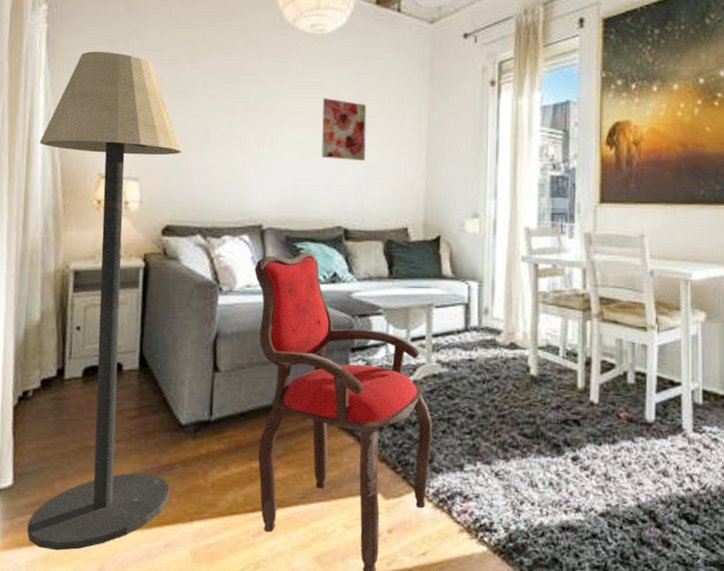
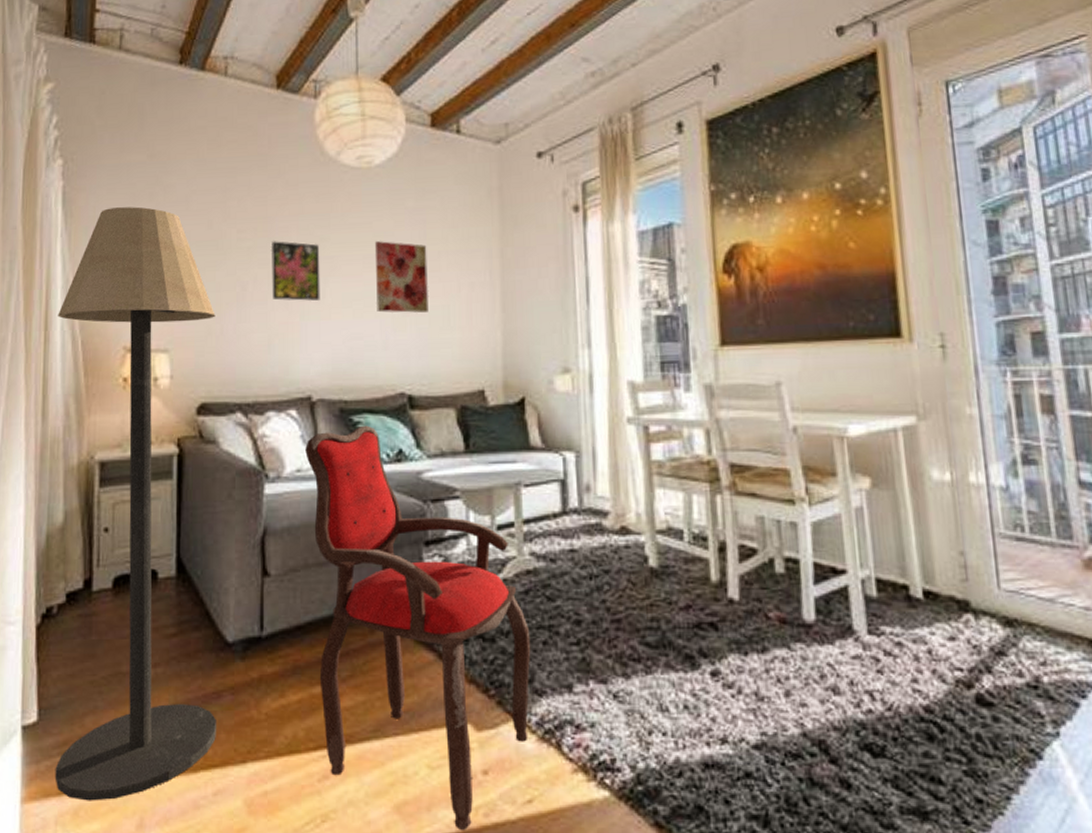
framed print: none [232,91,275,145] -> present [270,241,320,301]

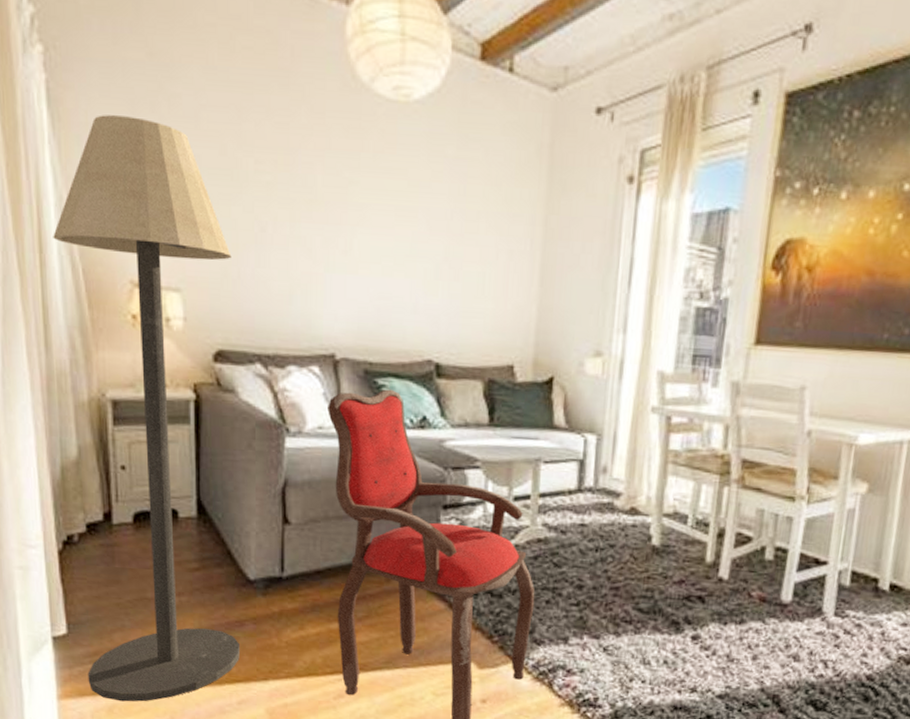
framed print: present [270,241,320,301] -> none [292,178,348,252]
wall art: present [374,241,429,313] -> none [408,192,466,278]

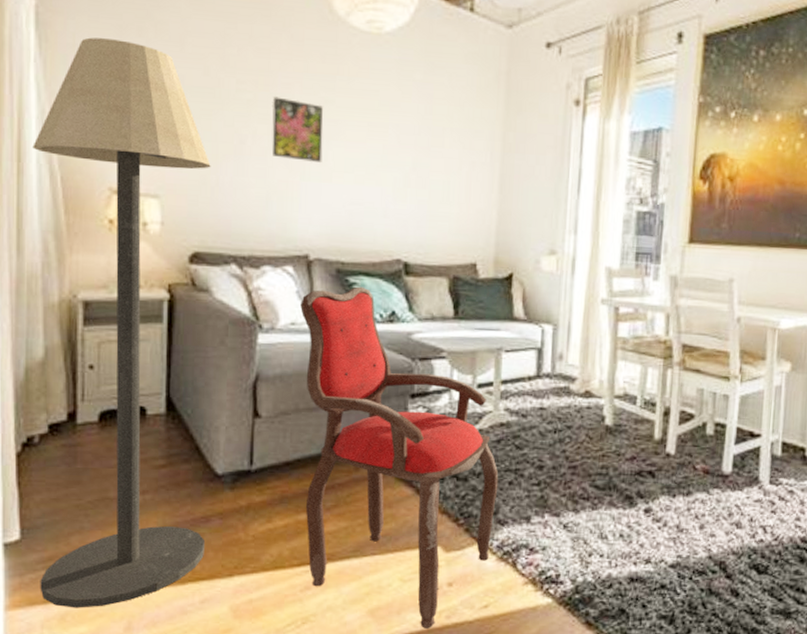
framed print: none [292,178,348,252] -> present [271,96,323,162]

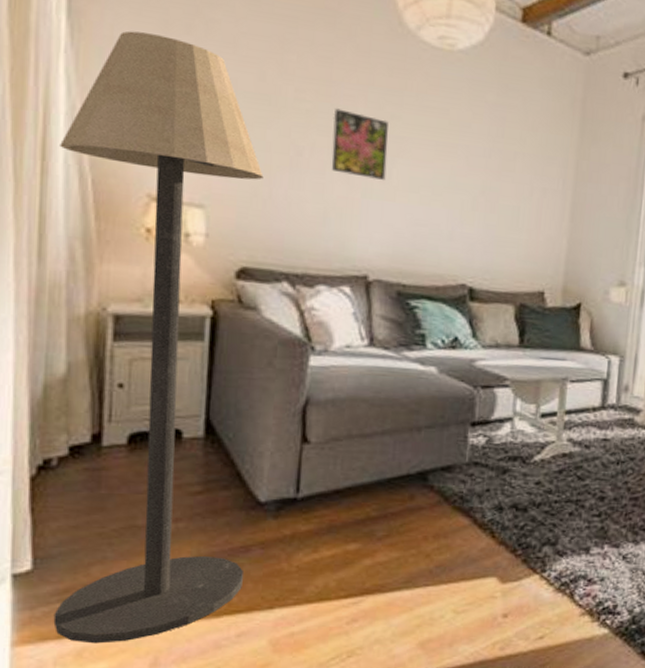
armchair: present [300,286,499,630] -> none [355,310,559,662]

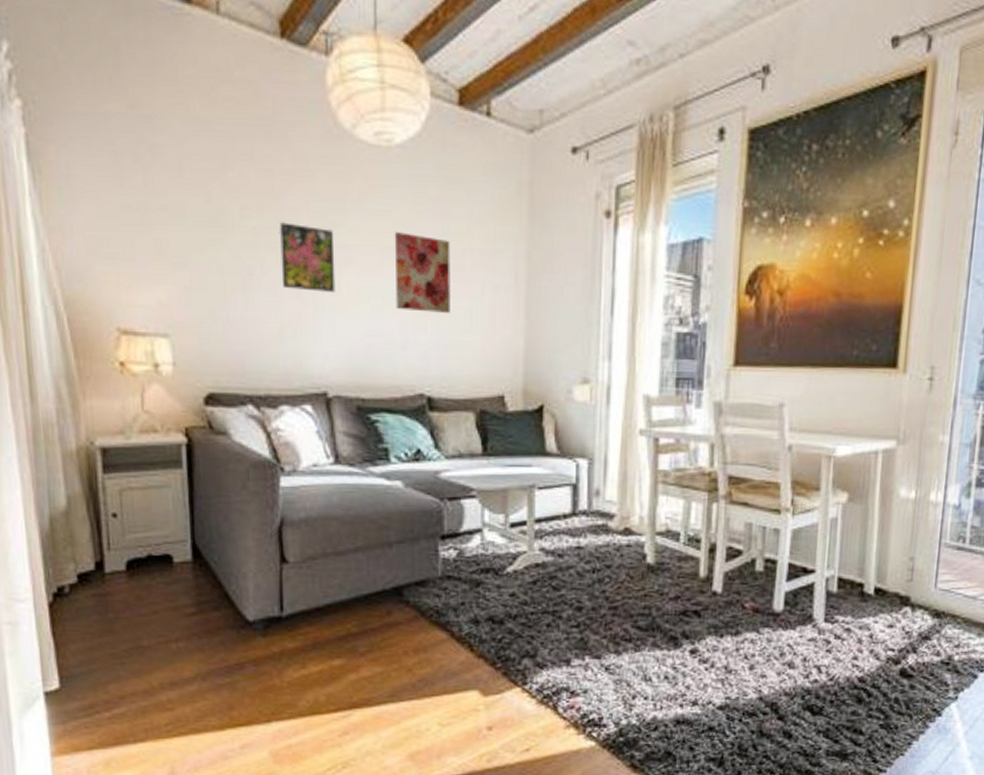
floor lamp: present [53,31,264,644] -> none [36,166,241,754]
wall art: none [445,130,504,210] -> present [394,232,452,313]

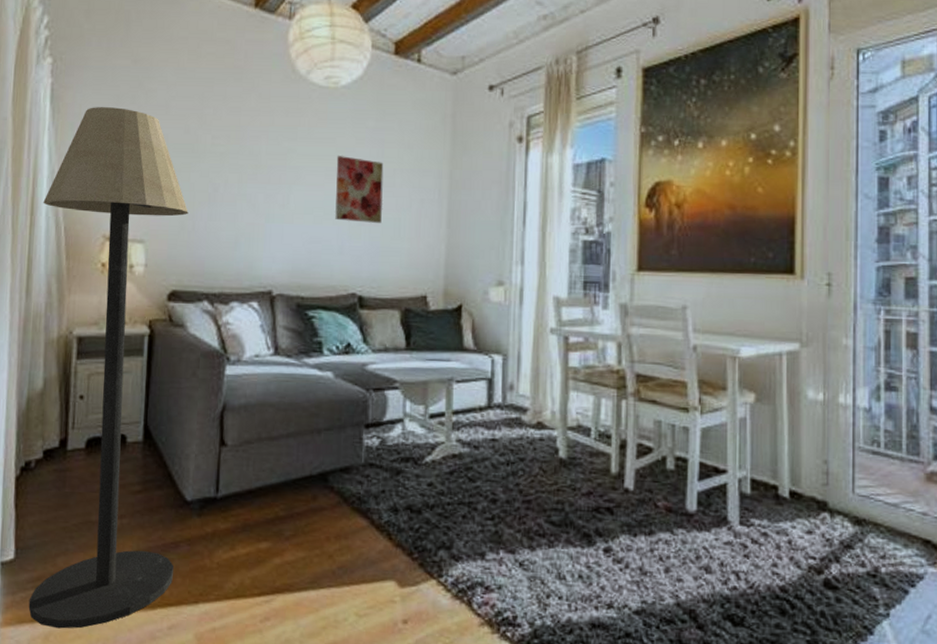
floor lamp: none [36,166,241,754] -> present [28,107,188,629]
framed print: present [279,222,336,292] -> none [241,149,286,205]

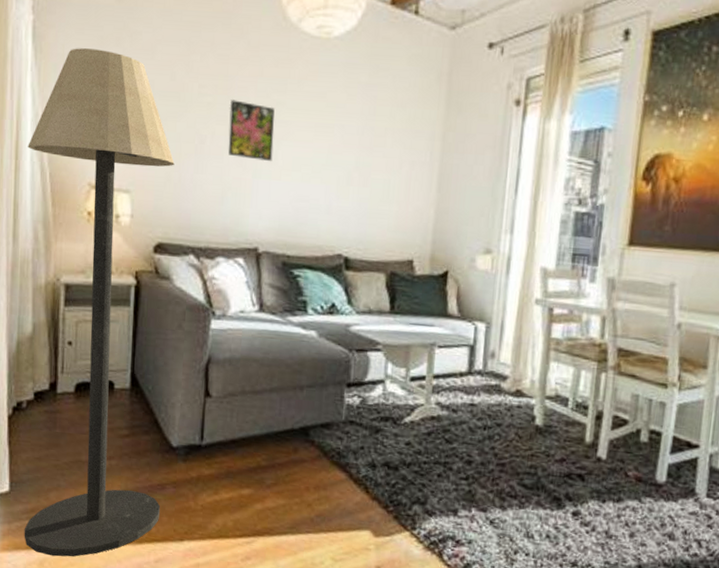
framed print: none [241,149,286,205] -> present [228,99,275,161]
wall art: present [335,156,384,223] -> none [323,112,375,184]

